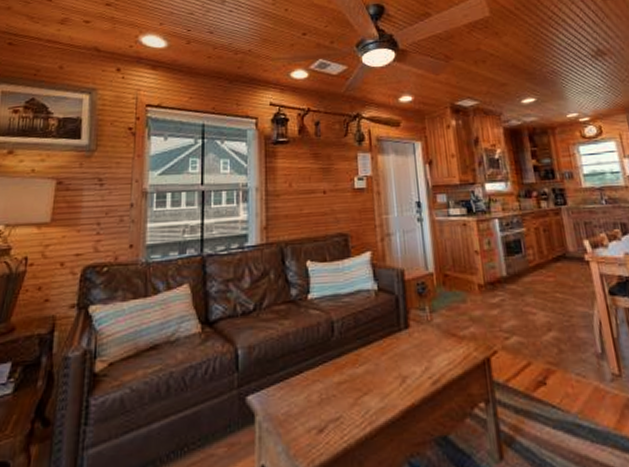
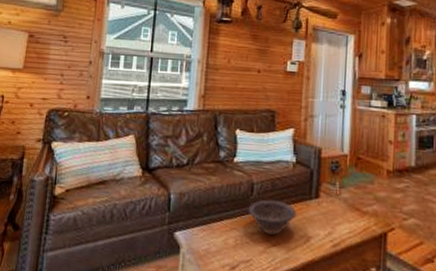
decorative bowl: none [330,338,387,381] -> present [247,199,297,235]

